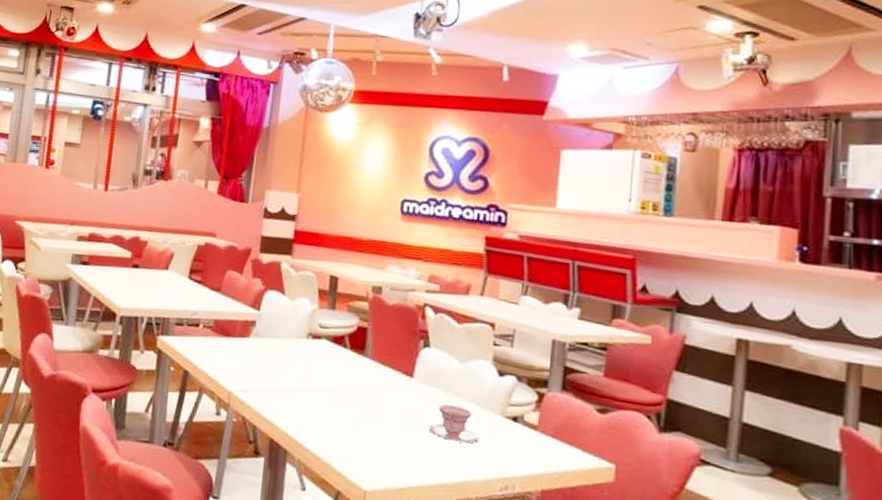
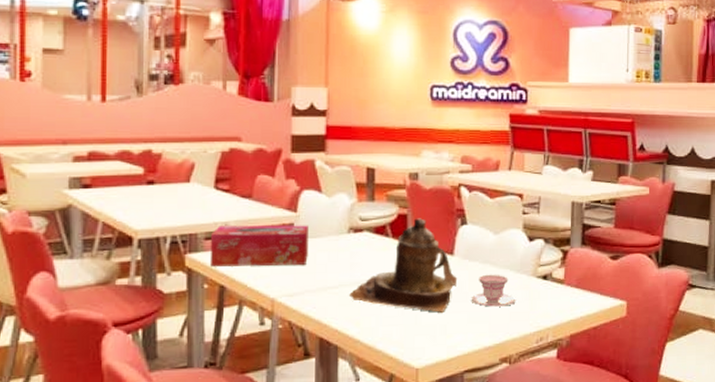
tissue box: none [178,314,269,363] -> present [211,225,308,267]
teapot: none [303,333,416,437] -> present [349,218,458,313]

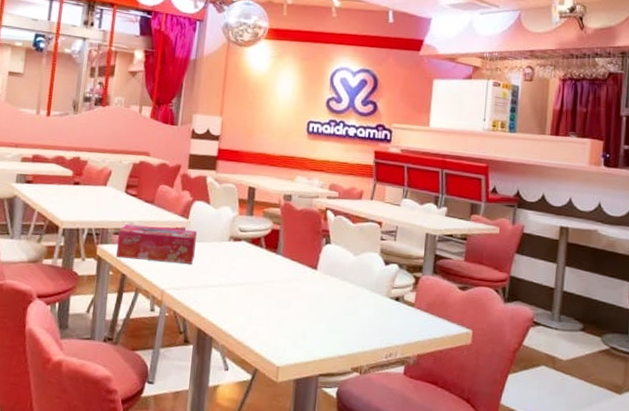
teapot: present [349,218,458,313] -> none [226,234,319,320]
teacup: present [471,274,516,307] -> none [329,290,370,321]

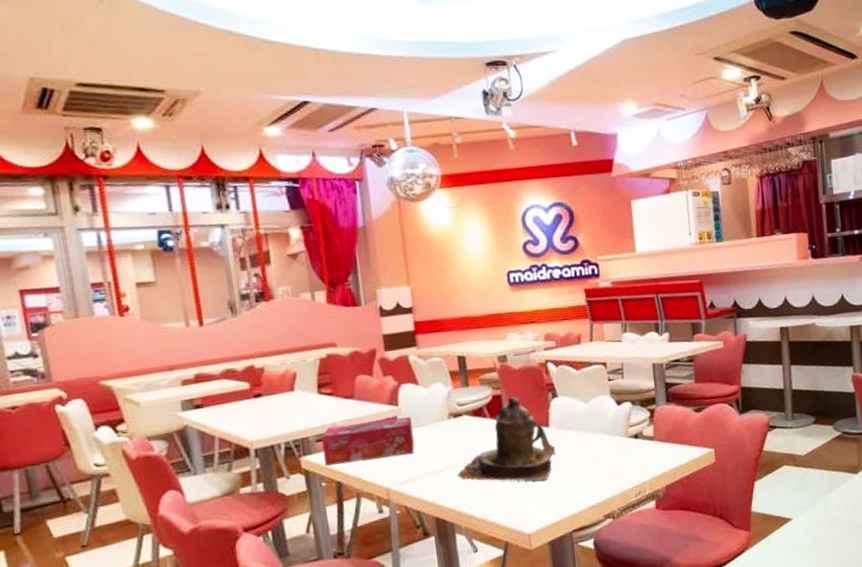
teapot: none [226,234,319,320] -> present [457,396,556,481]

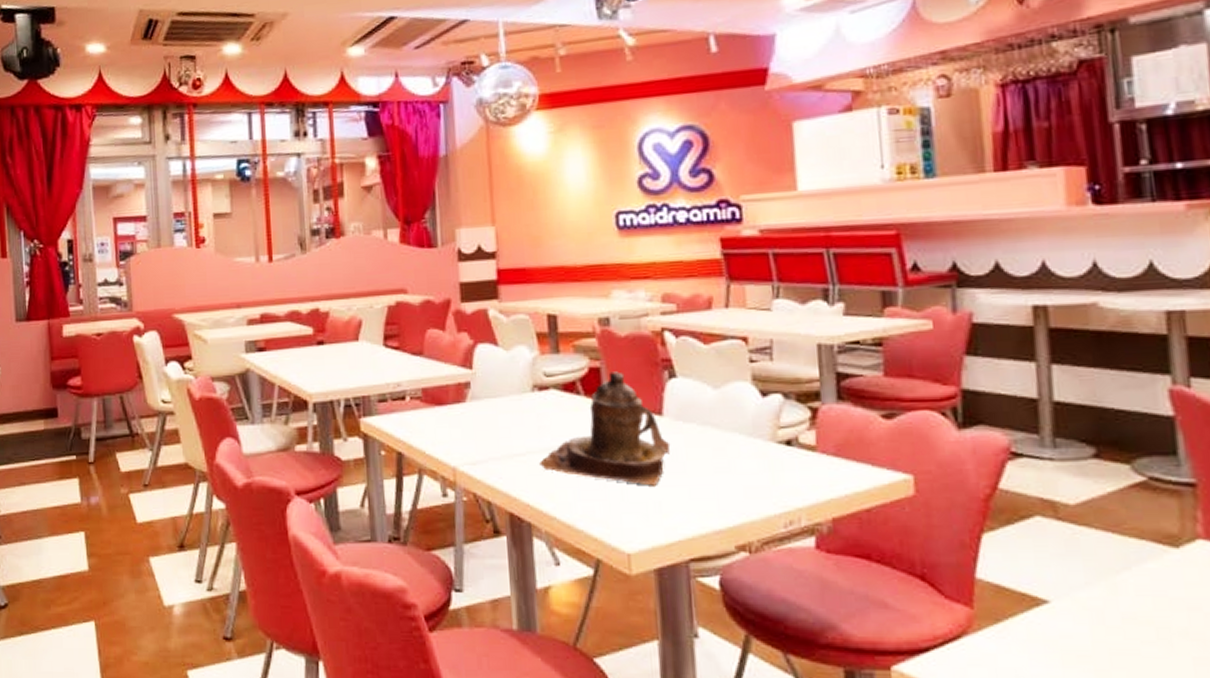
tissue box: present [321,416,415,466] -> none [384,383,489,432]

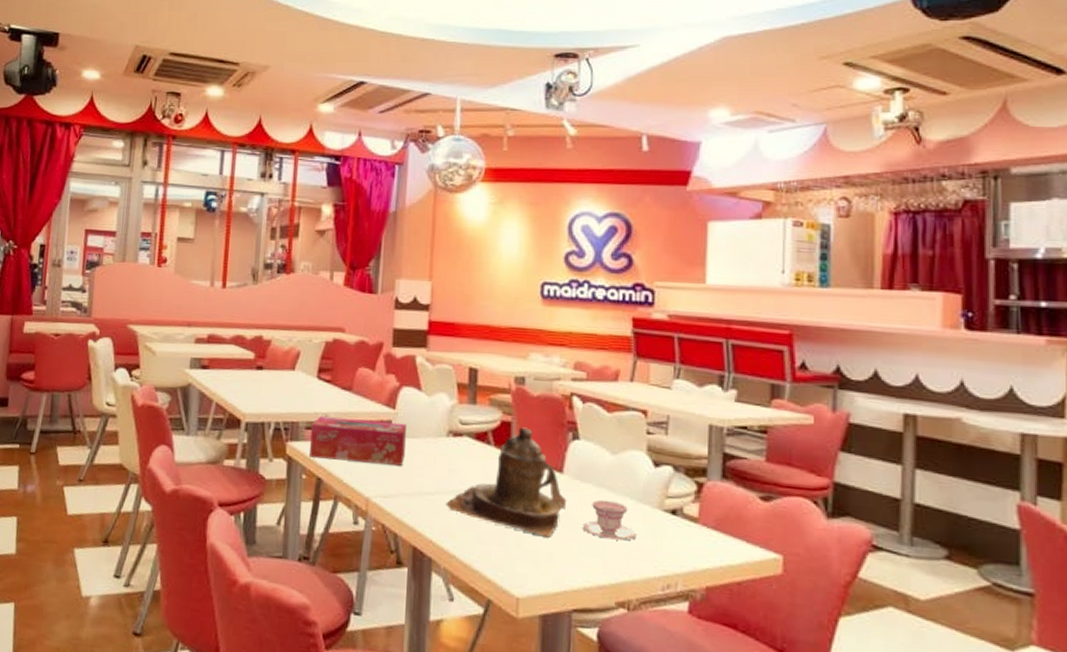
tissue box: none [384,383,489,432] -> present [310,416,406,466]
teacup: none [690,438,751,480] -> present [582,499,637,541]

